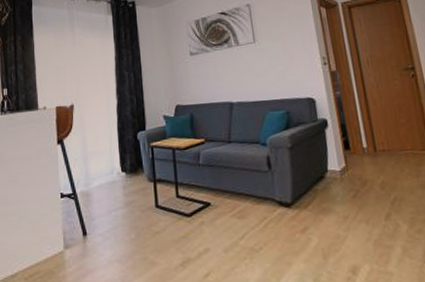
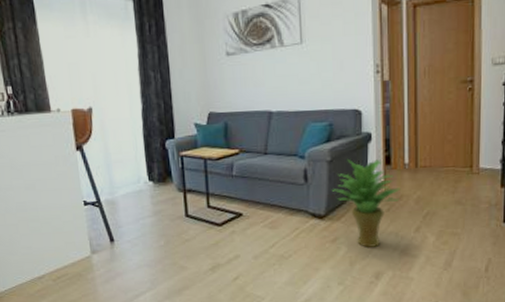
potted plant: none [295,144,364,239] -> present [331,158,401,249]

